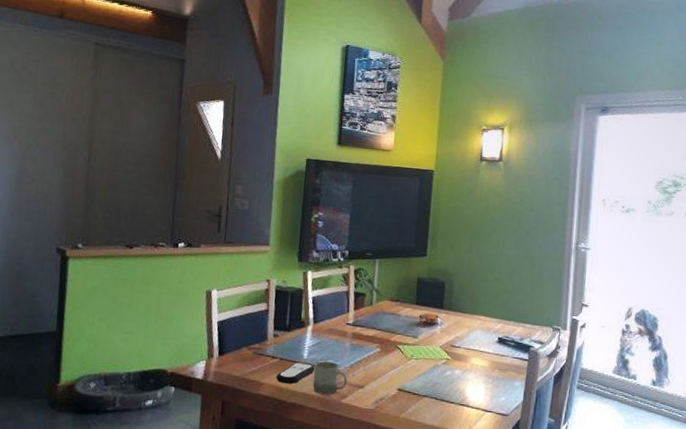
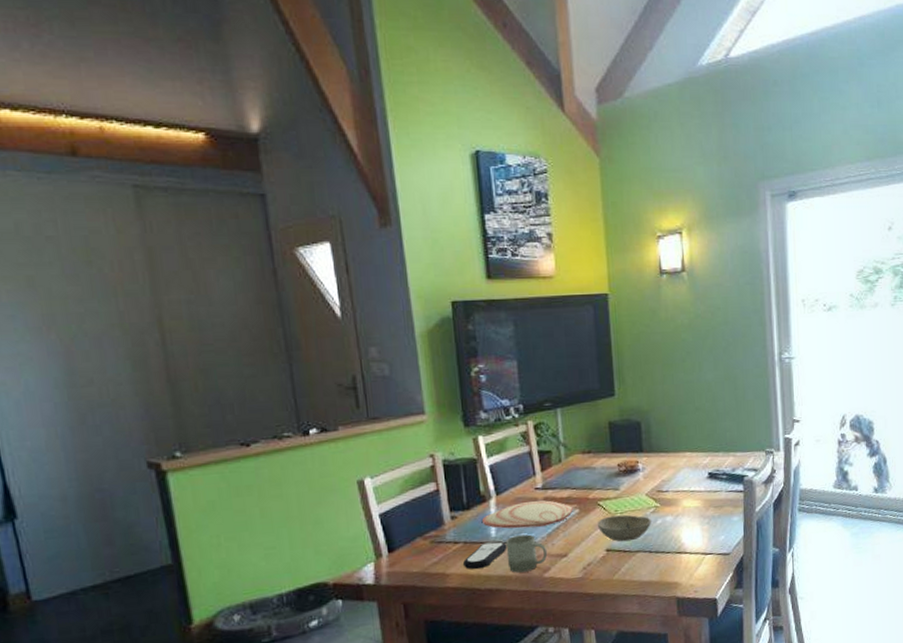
plate: none [299,333,376,358] -> present [482,500,573,529]
bowl: none [393,359,441,386] -> present [597,514,651,542]

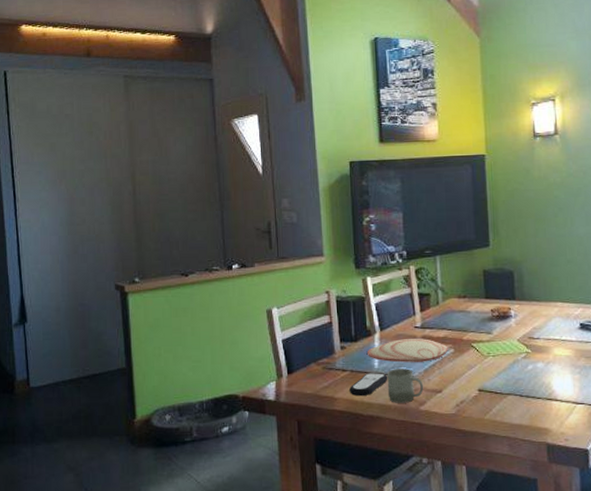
bowl: present [597,514,651,542] -> none [470,358,522,384]

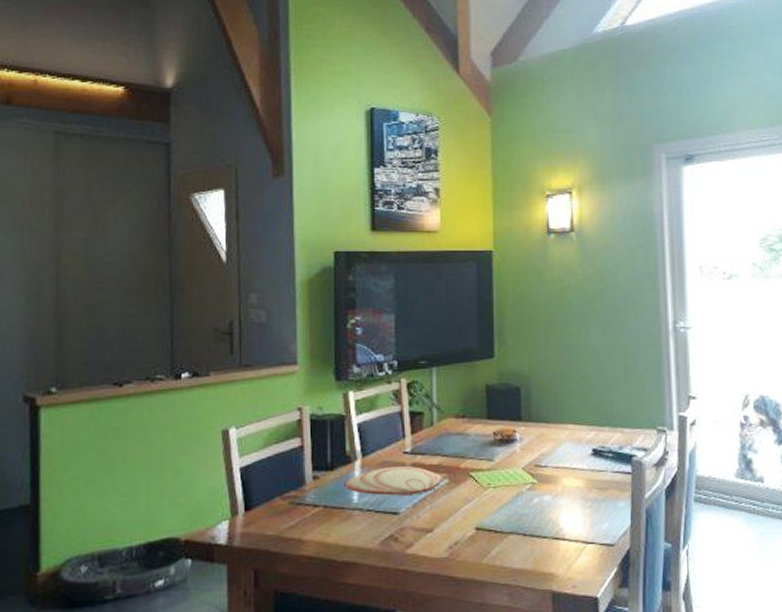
remote control: present [349,373,388,397] -> none [321,508,369,538]
cup: present [387,368,424,403] -> none [368,503,412,546]

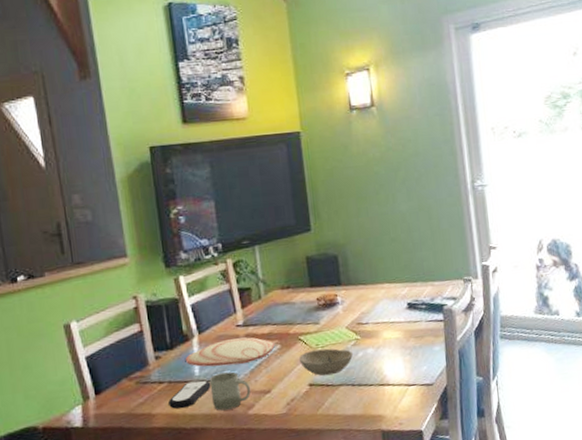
remote control: none [321,508,369,538] -> present [168,380,211,409]
cup: none [368,503,412,546] -> present [209,371,251,411]
bowl: none [467,489,527,521] -> present [298,348,353,376]

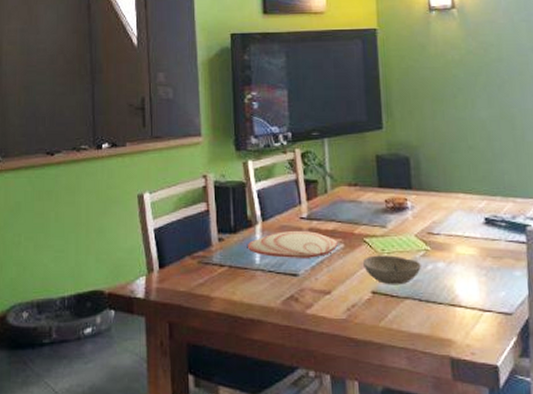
remote control: present [168,380,211,409] -> none [227,269,271,296]
cup: present [209,371,251,411] -> none [269,265,311,305]

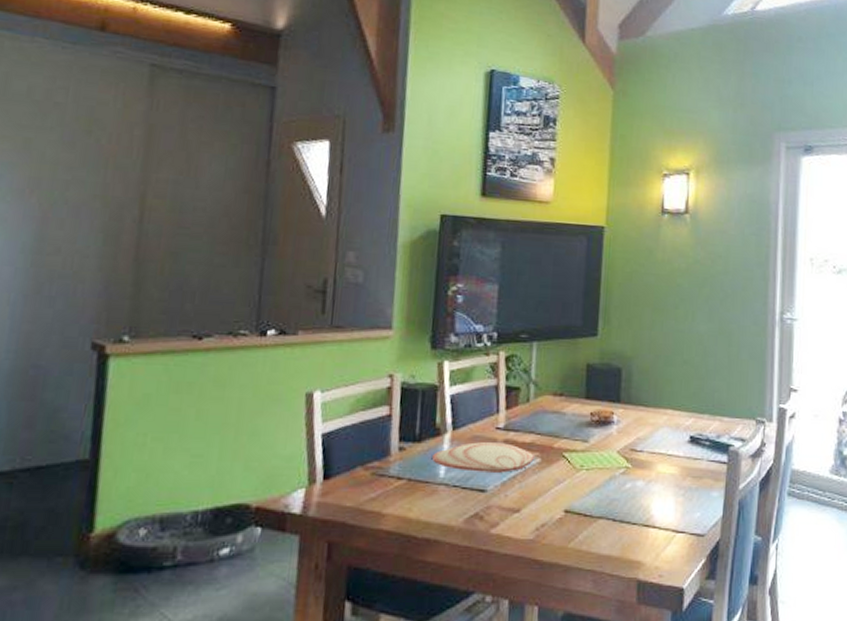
bowl: present [362,255,421,285] -> none [558,471,620,504]

